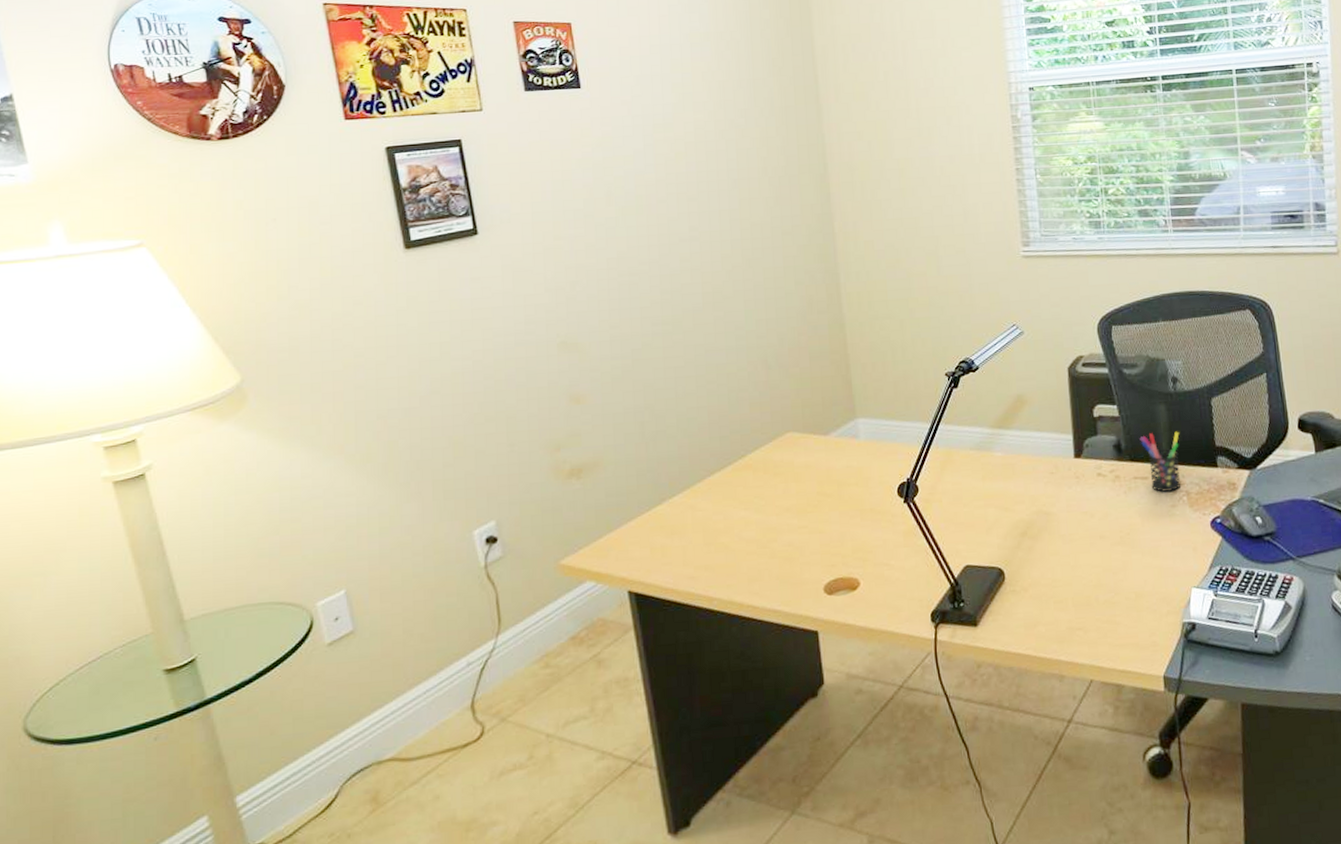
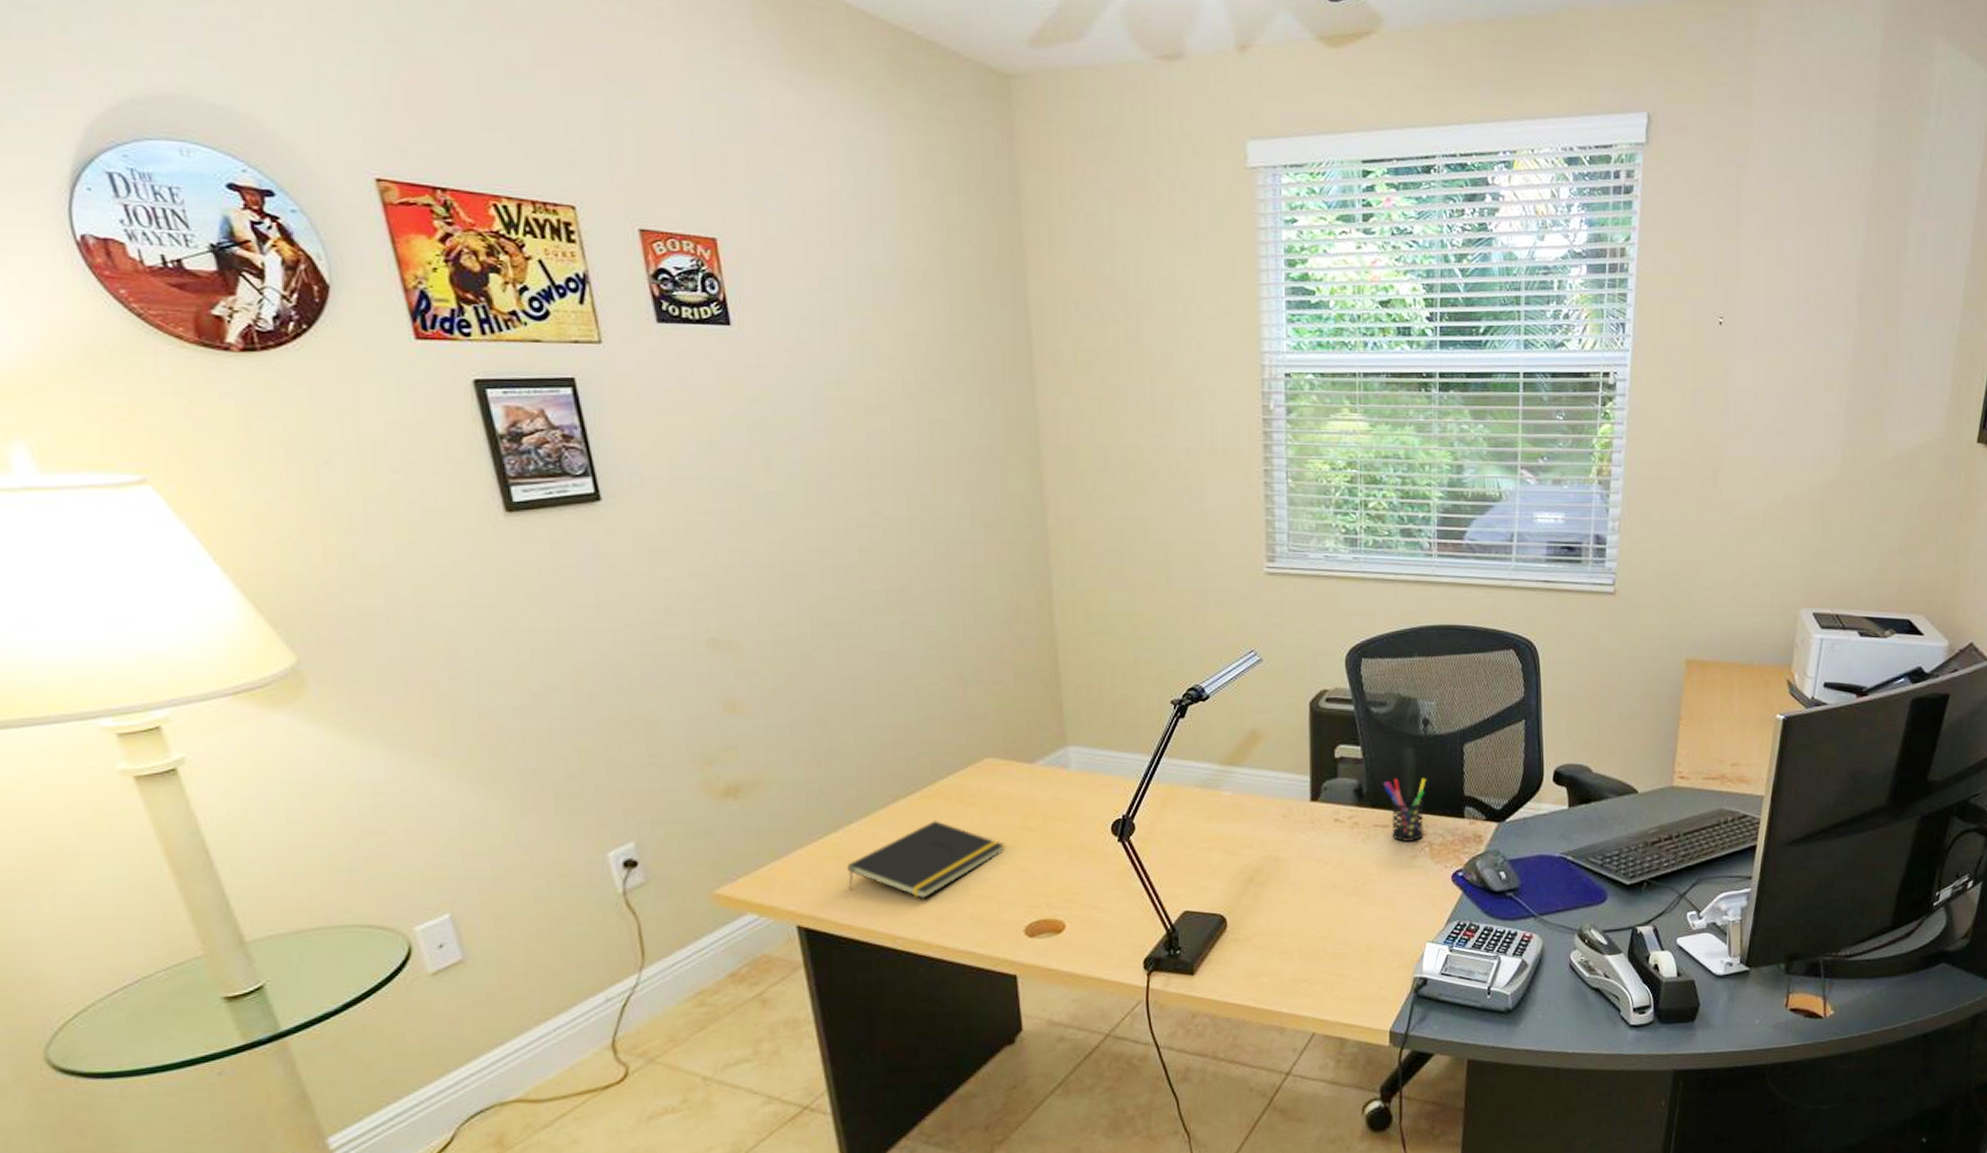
notepad: none [671,491,805,562] -> present [847,821,1005,899]

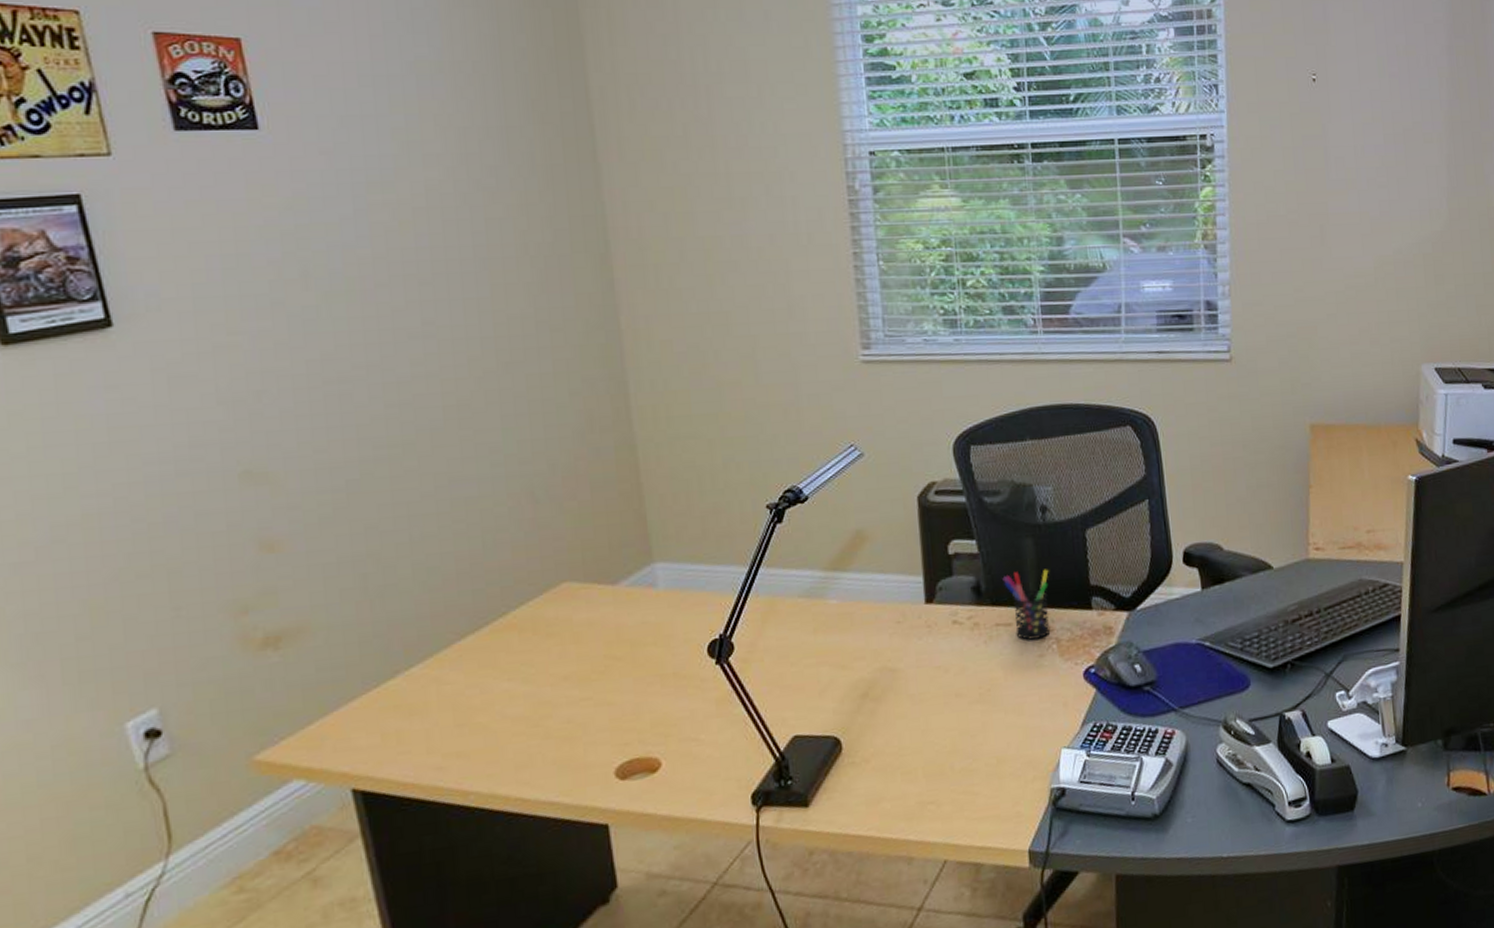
notepad: present [847,821,1005,899] -> none [408,657,589,746]

